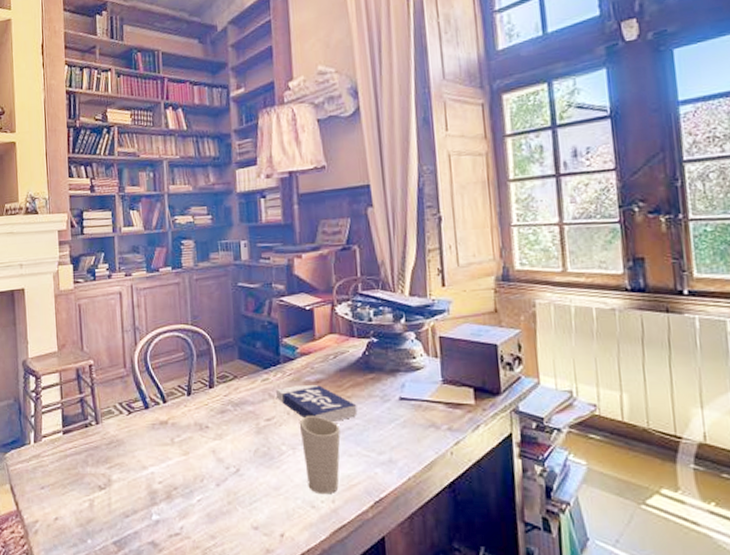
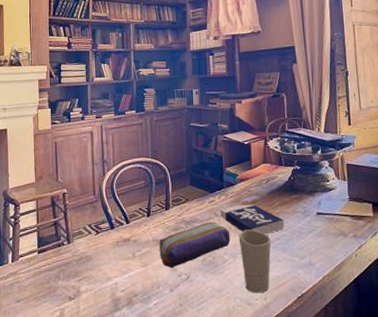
pencil case: none [202,404,289,459] -> present [159,221,231,268]

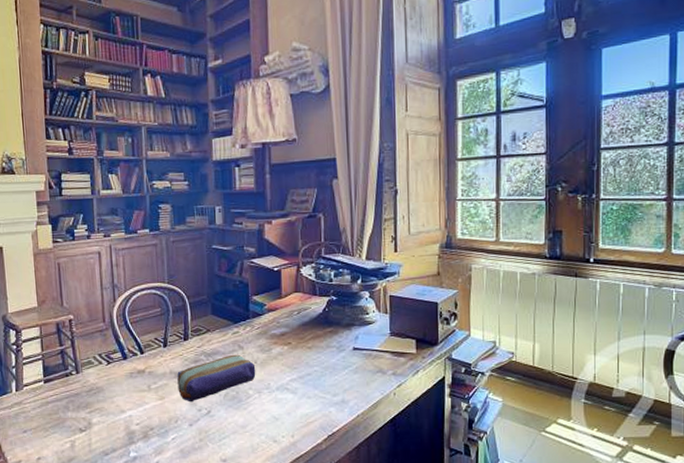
book: present [220,204,285,235] -> none [245,336,317,370]
cup: present [238,230,271,294] -> none [265,364,301,431]

